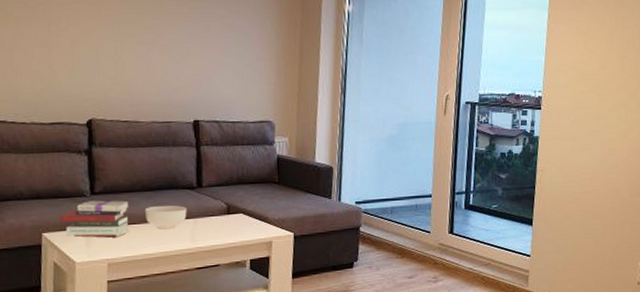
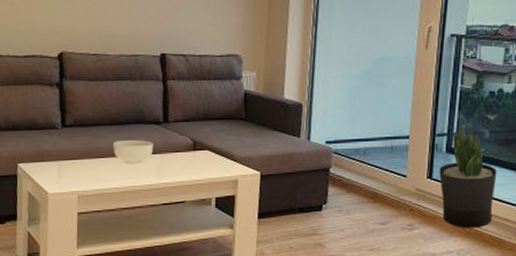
books: present [60,200,130,238] -> none [33,133,98,170]
planter: none [459,179,510,278] -> present [439,120,497,228]

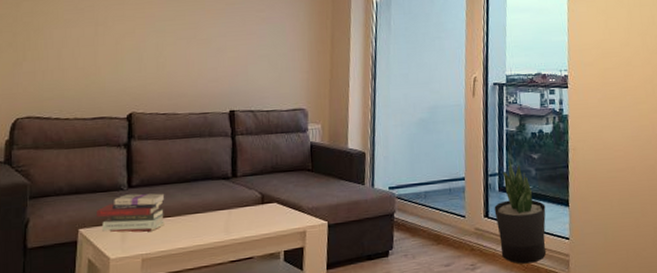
books: none [33,133,98,170] -> present [97,193,165,232]
bowl: present [112,139,154,164] -> none [180,196,222,222]

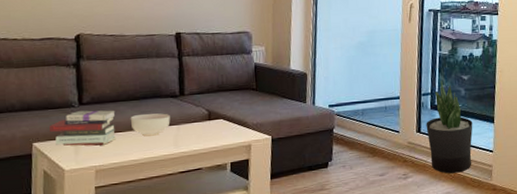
bowl: none [180,196,222,222] -> present [130,113,170,137]

